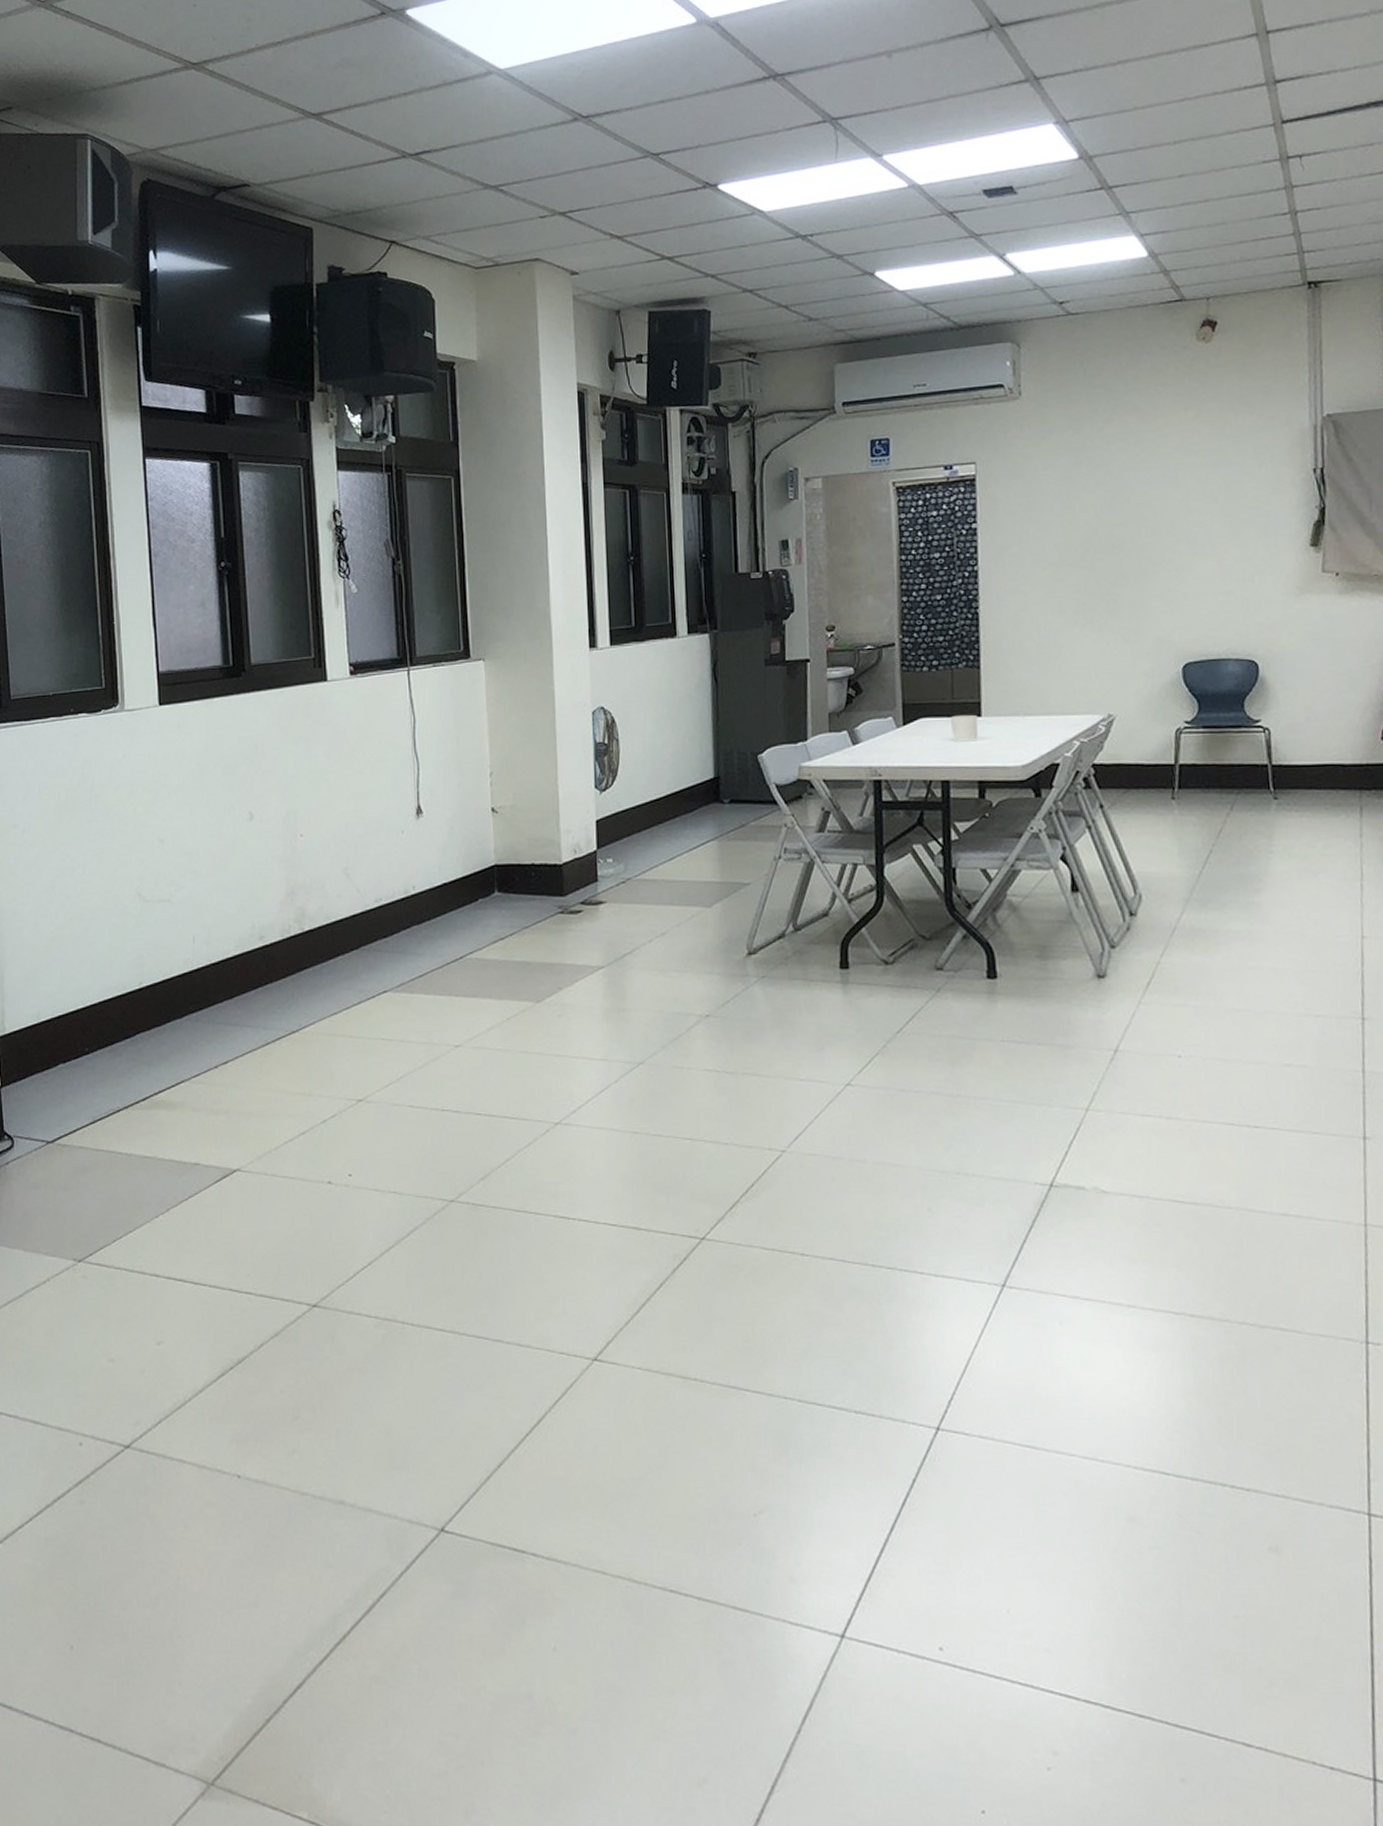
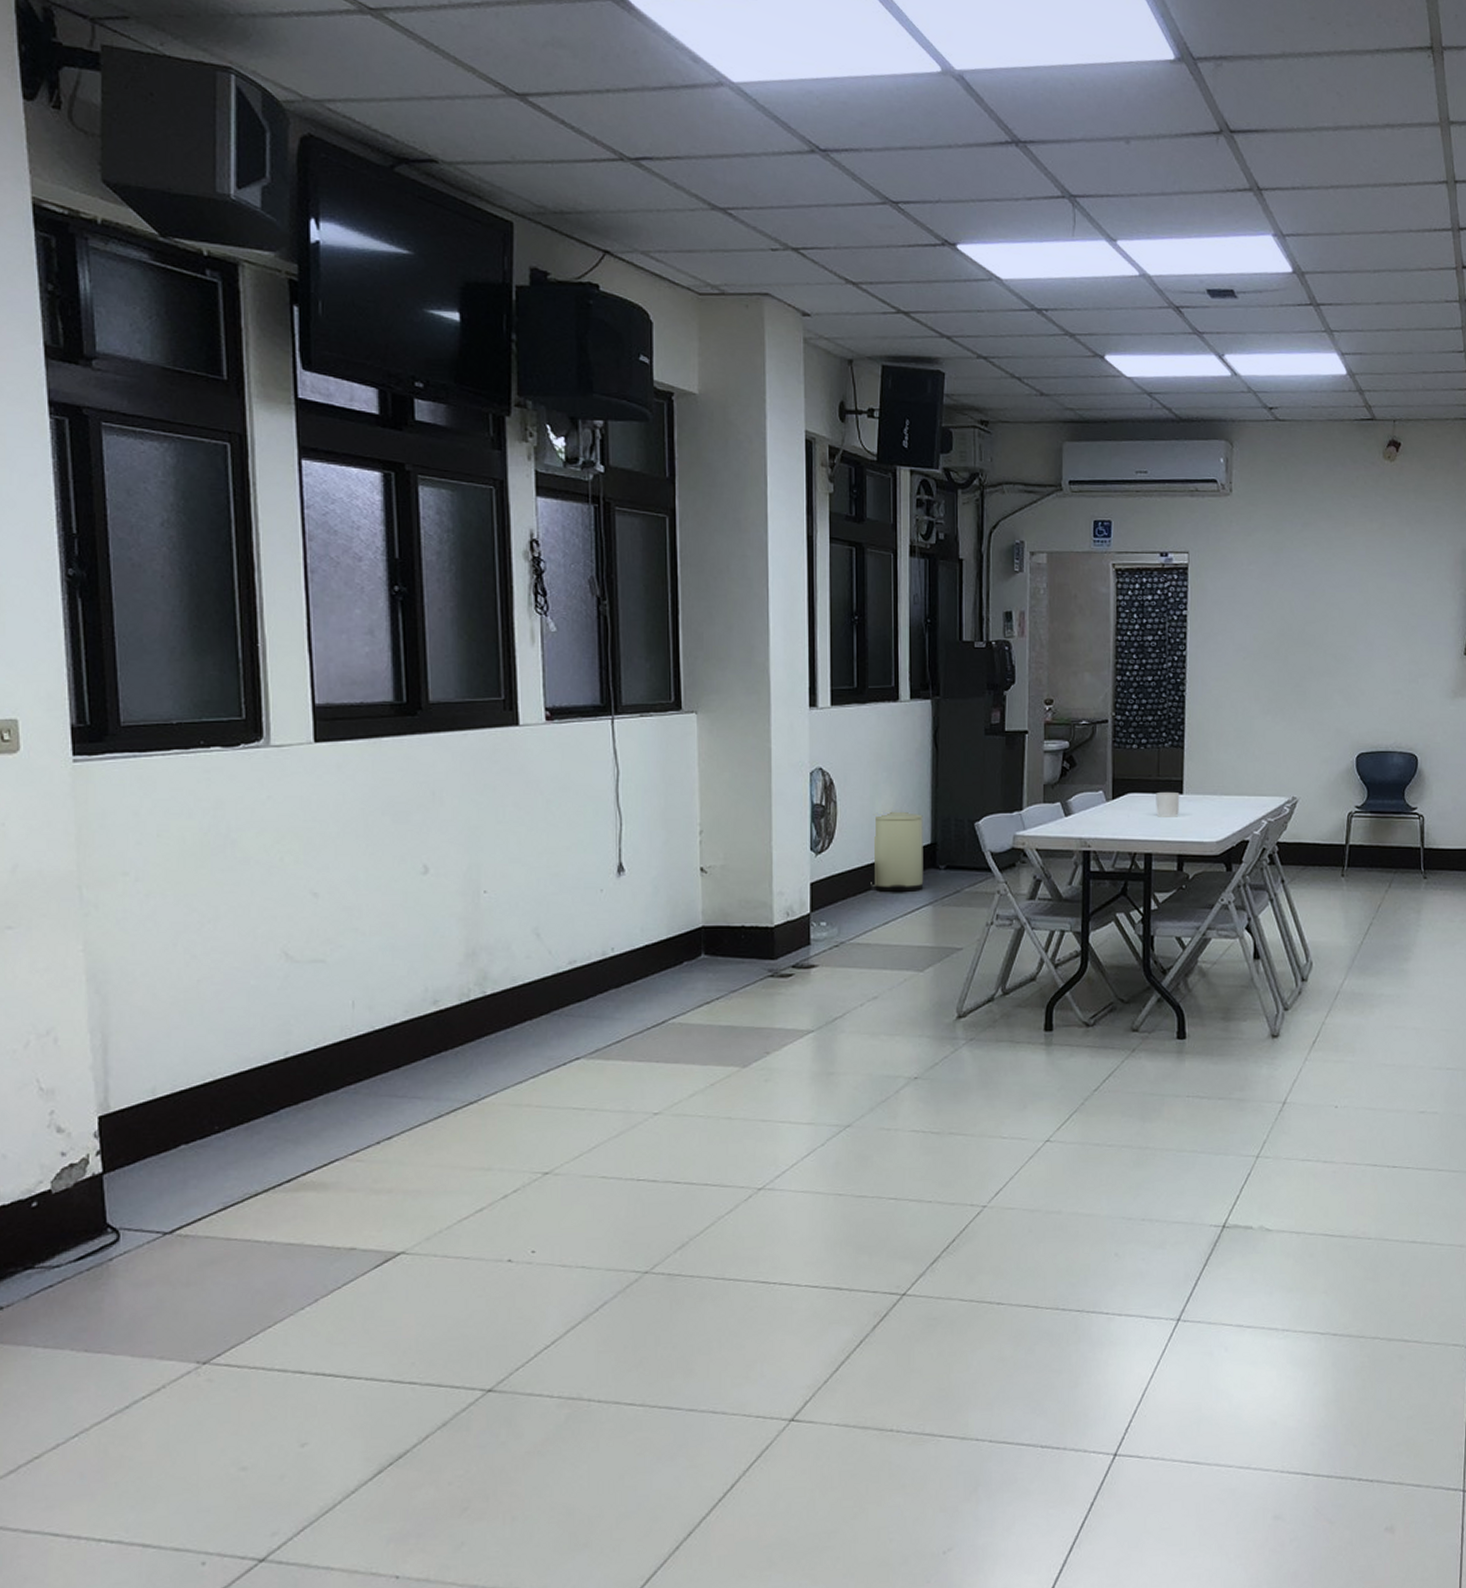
pedal bin: none [655,747,708,828] -> present [871,812,924,892]

